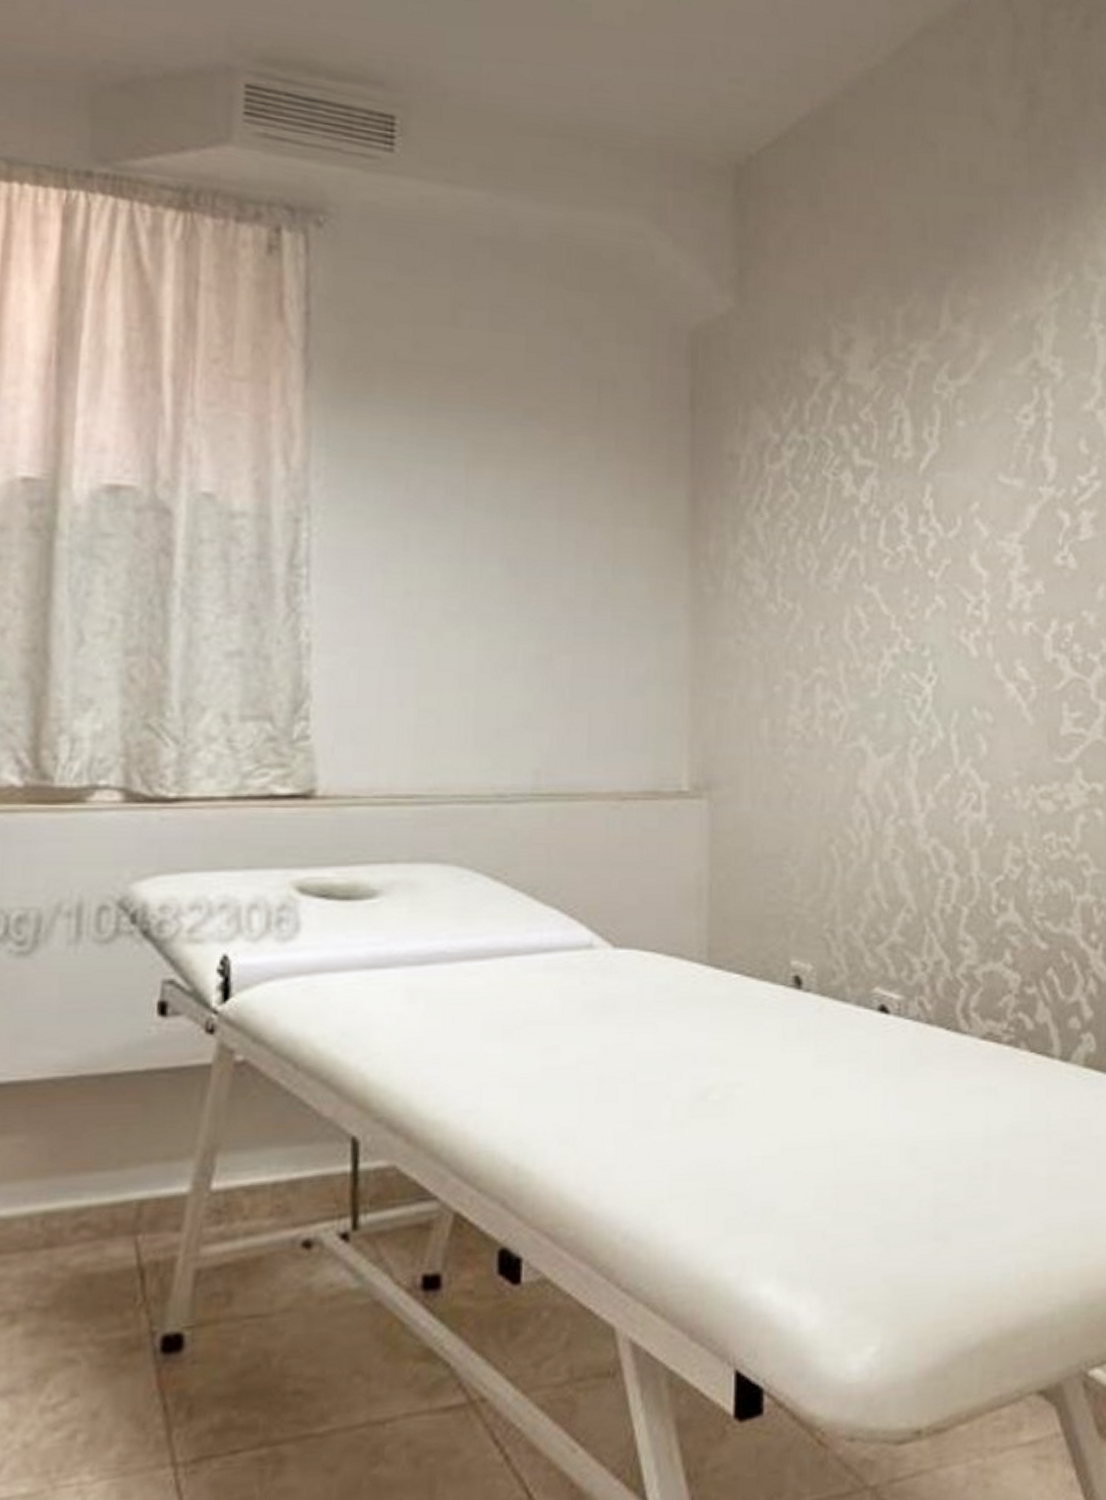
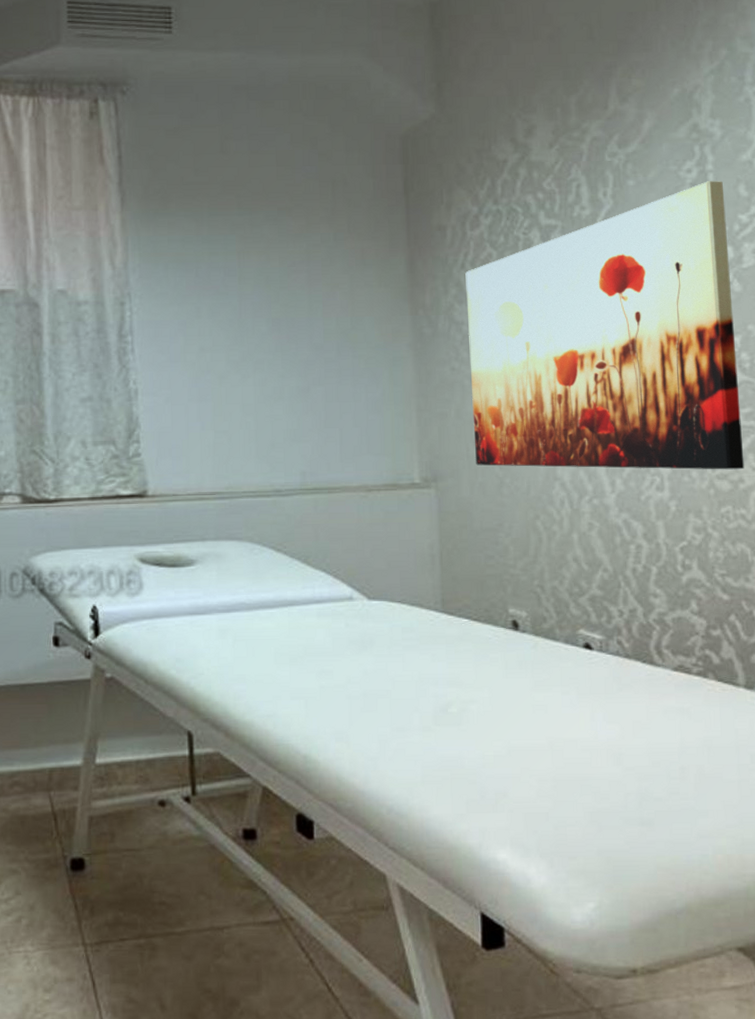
wall art: none [759,431,1071,788] -> present [465,181,745,470]

